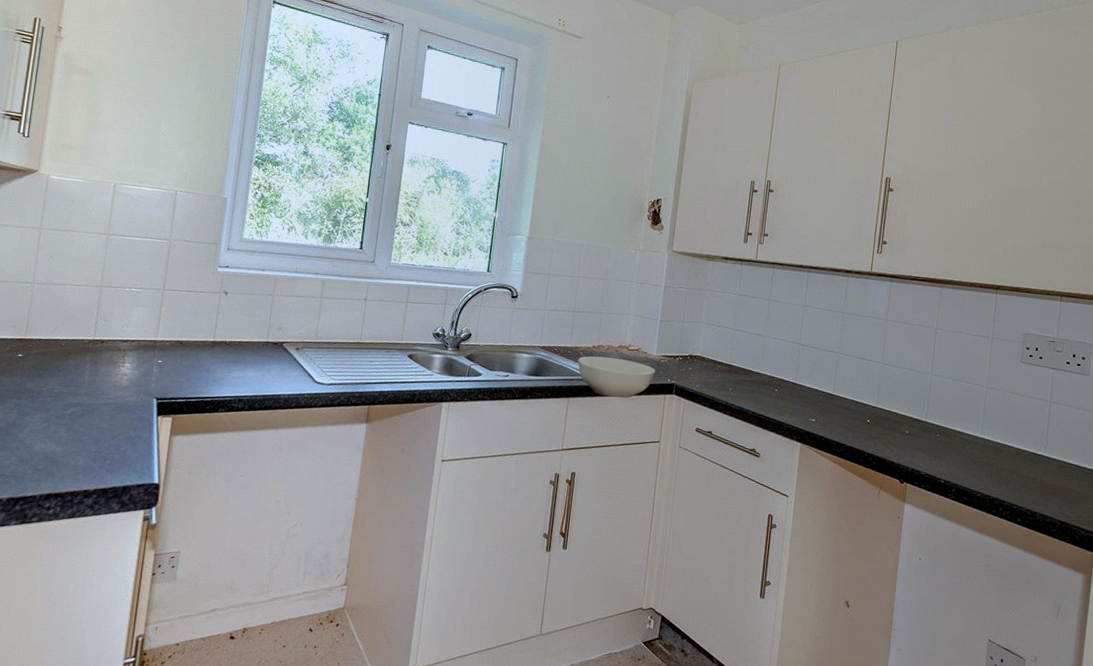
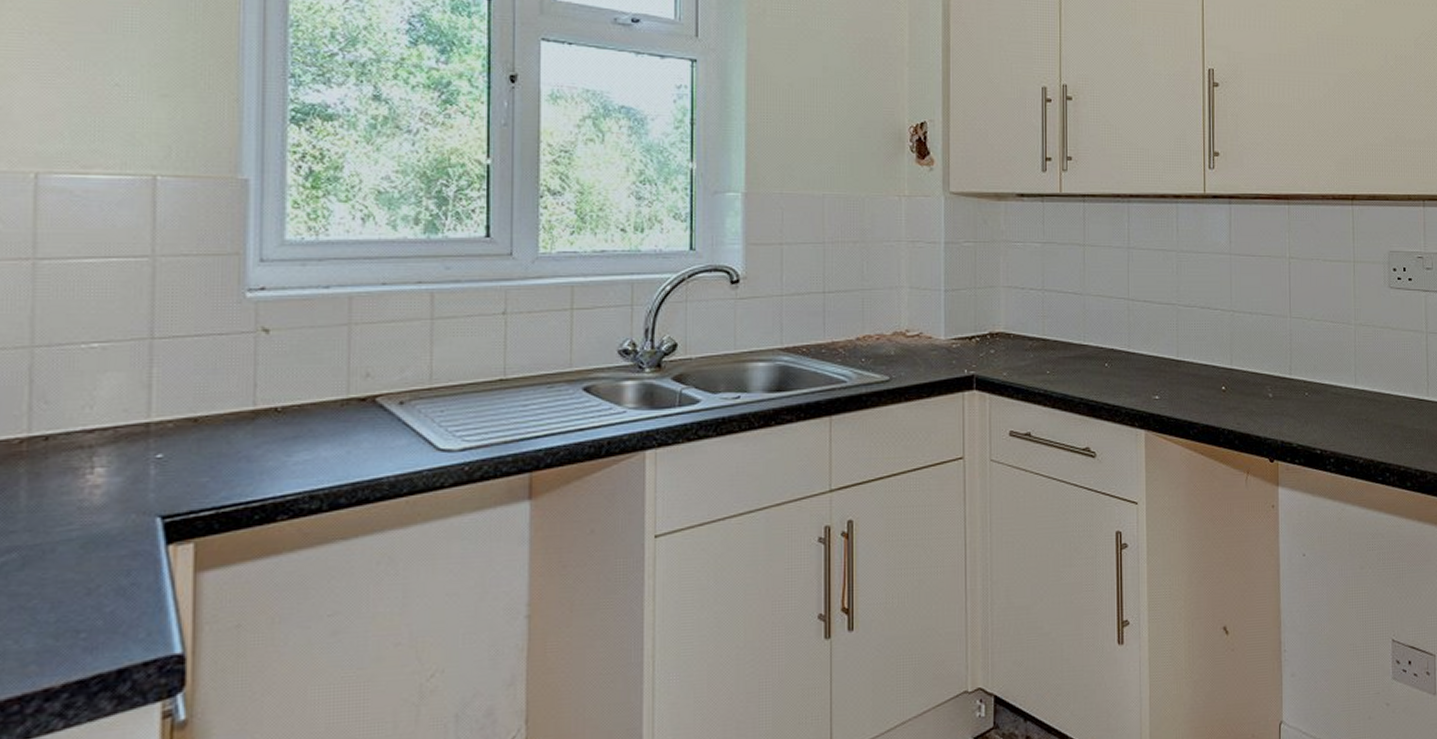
bowl: present [578,356,655,399] -> none [838,351,946,406]

